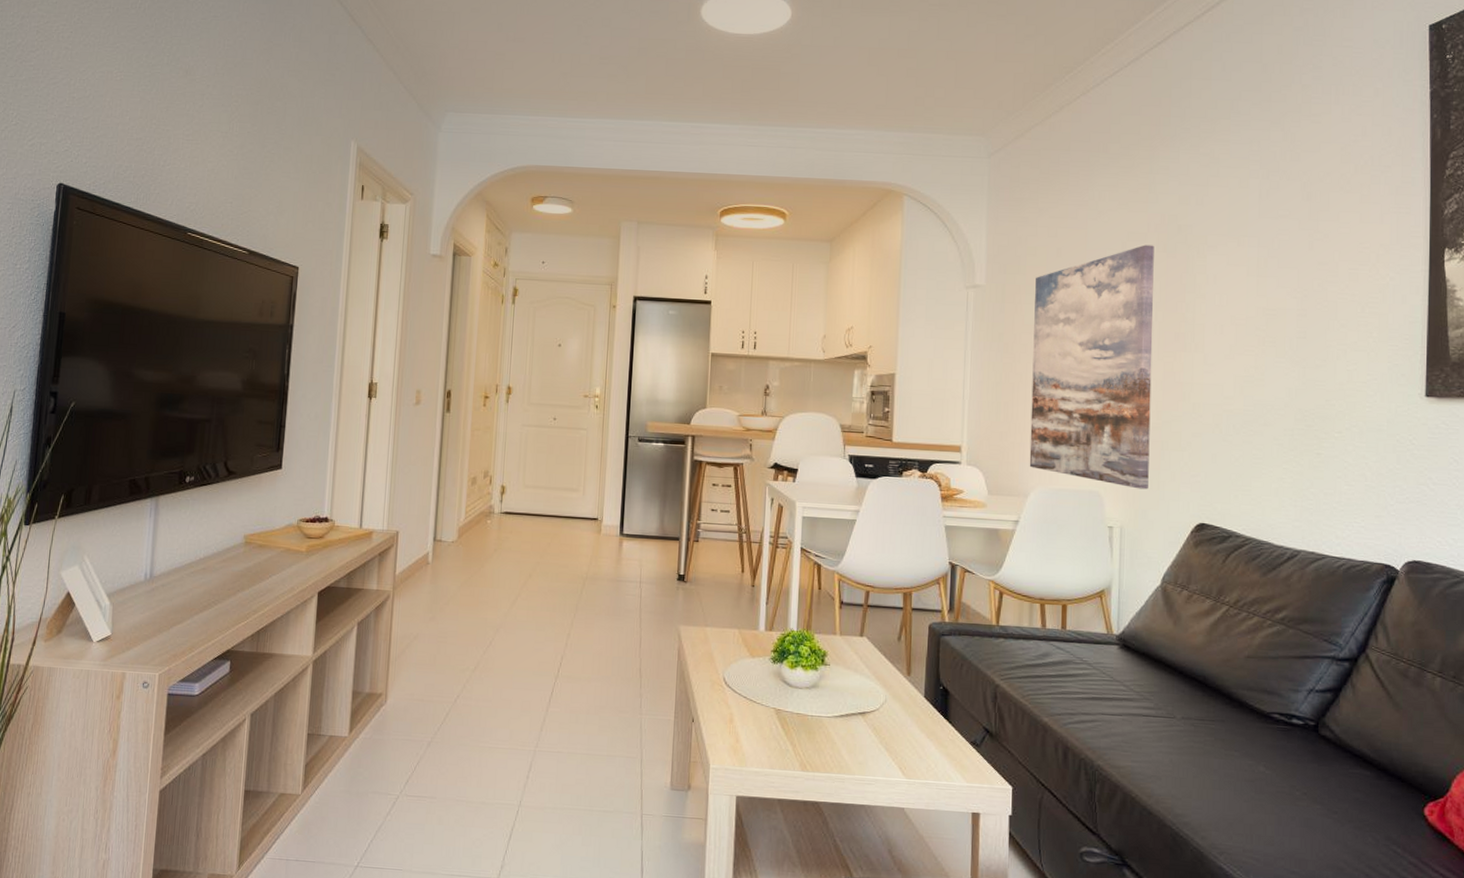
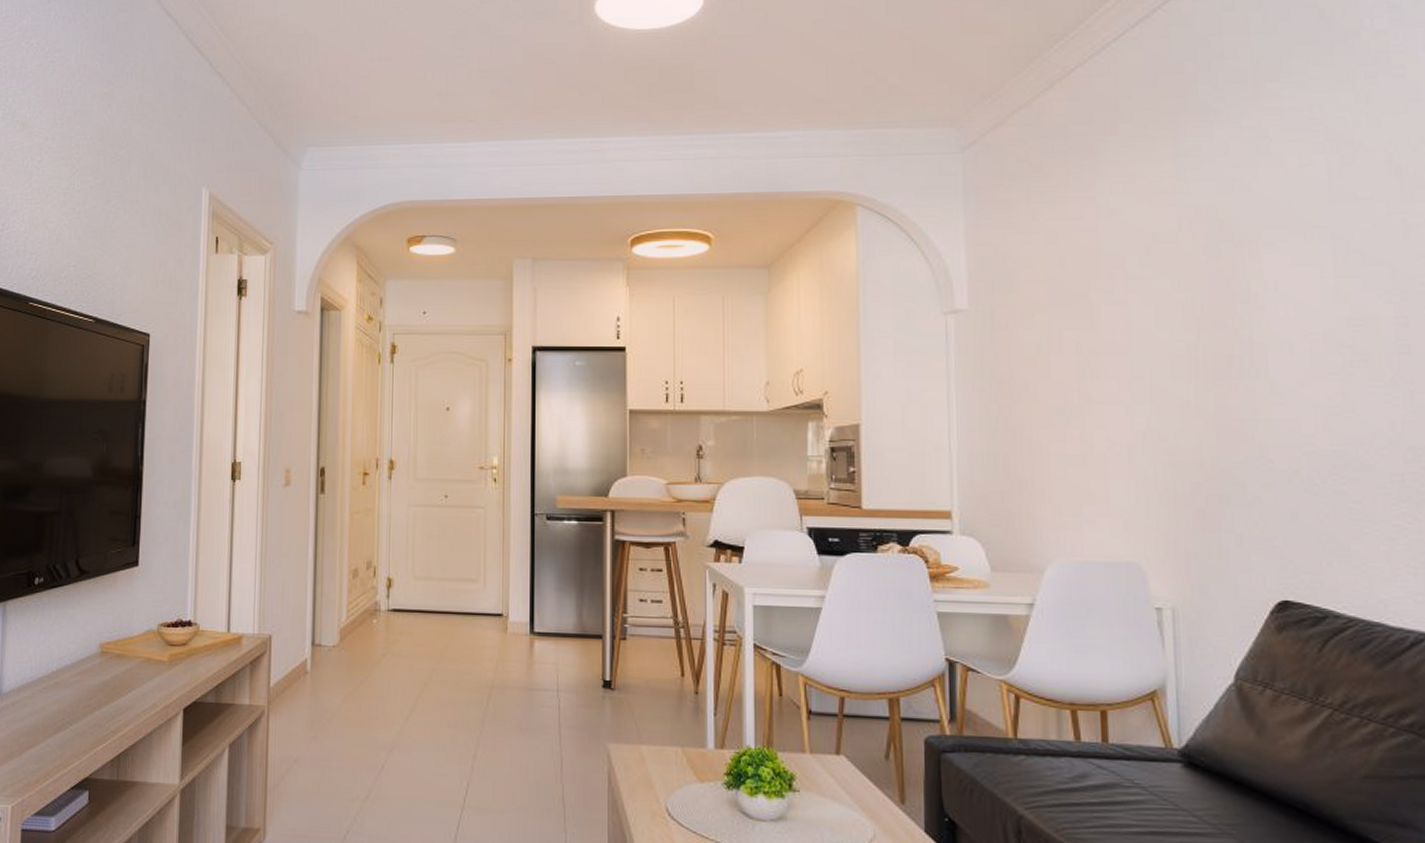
wall art: present [1029,244,1154,490] -> none [1034,246,1207,559]

